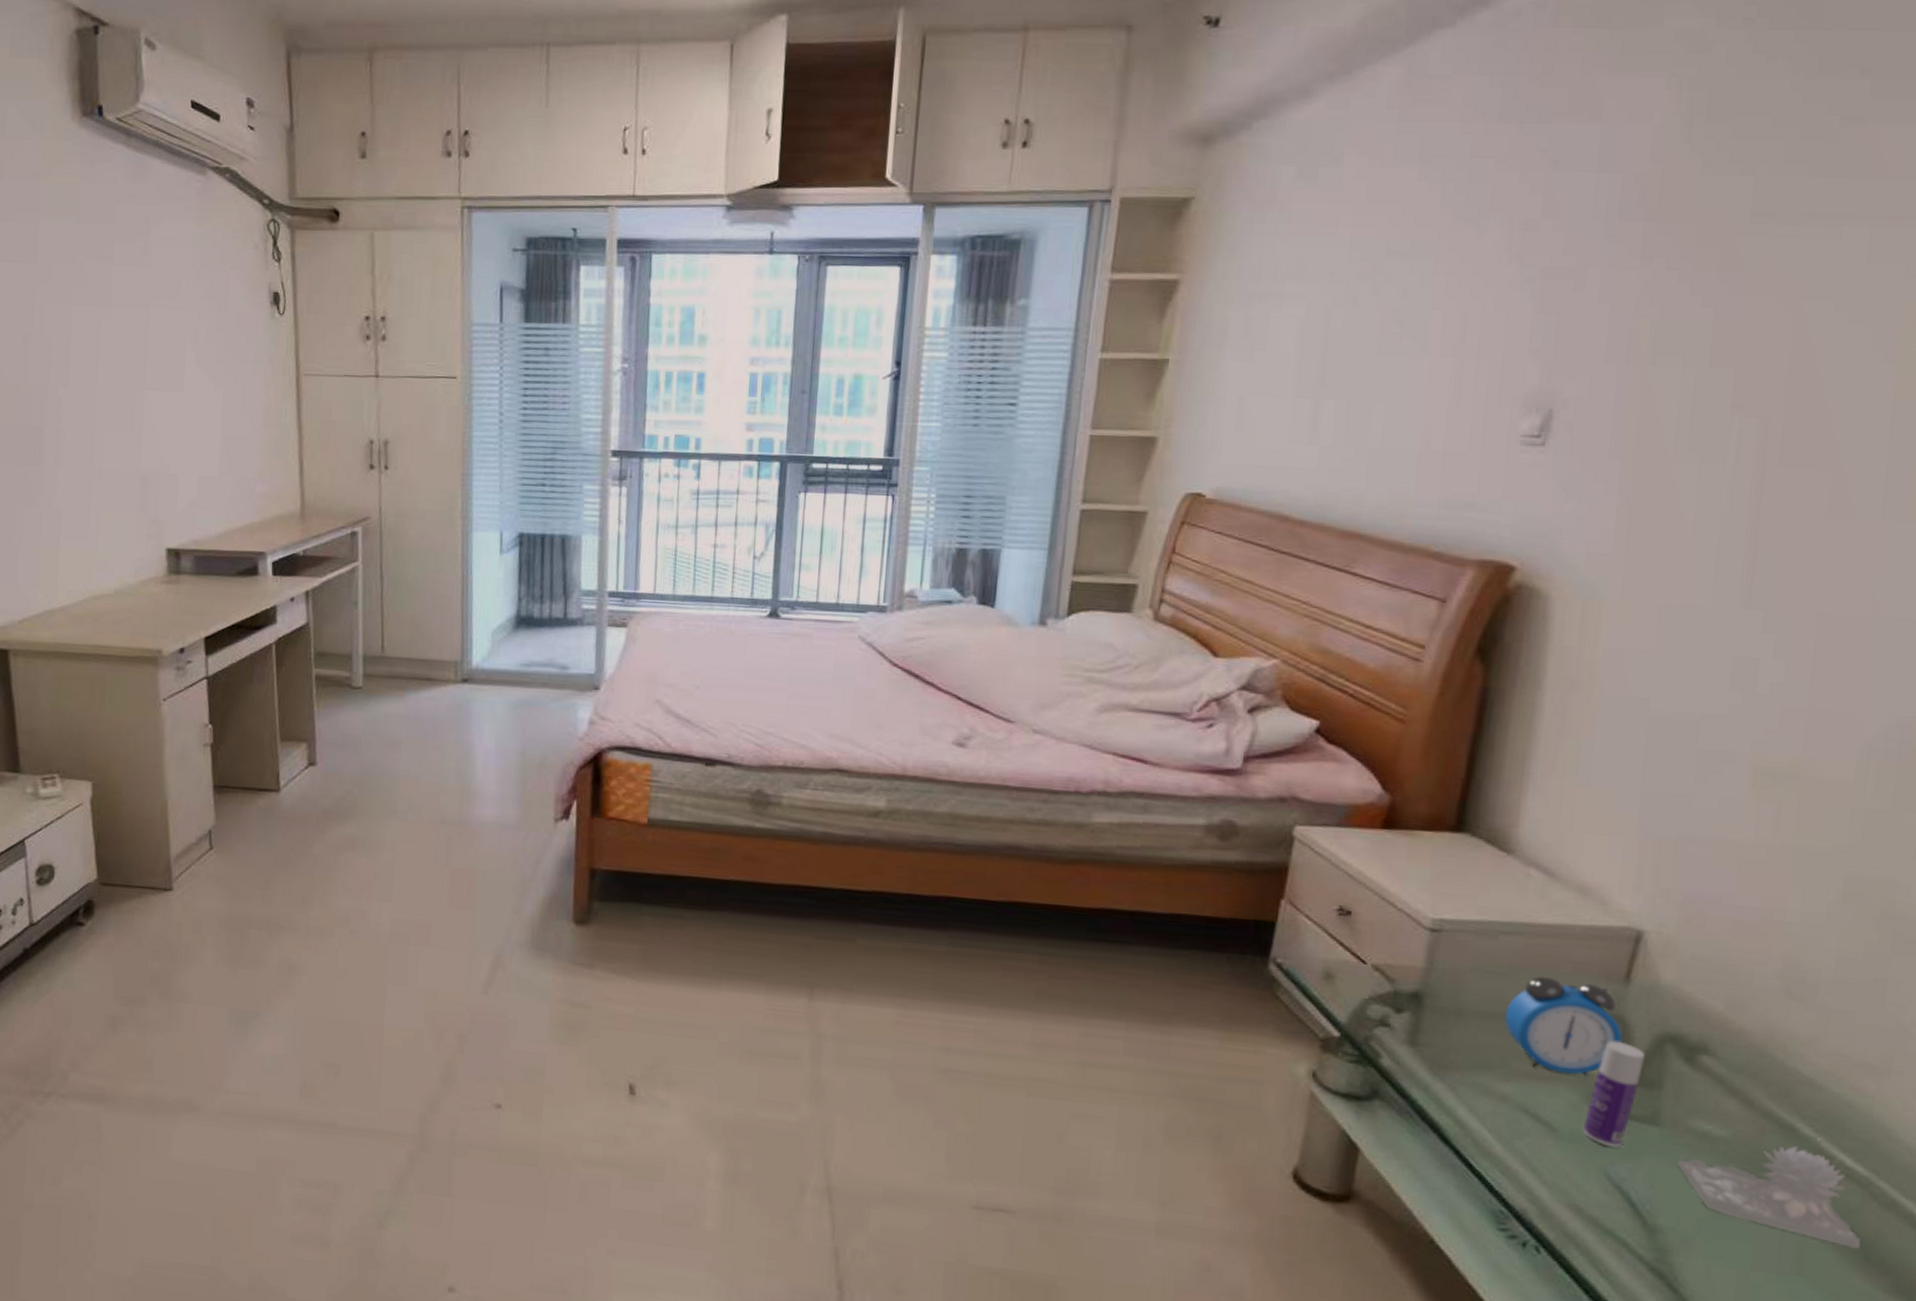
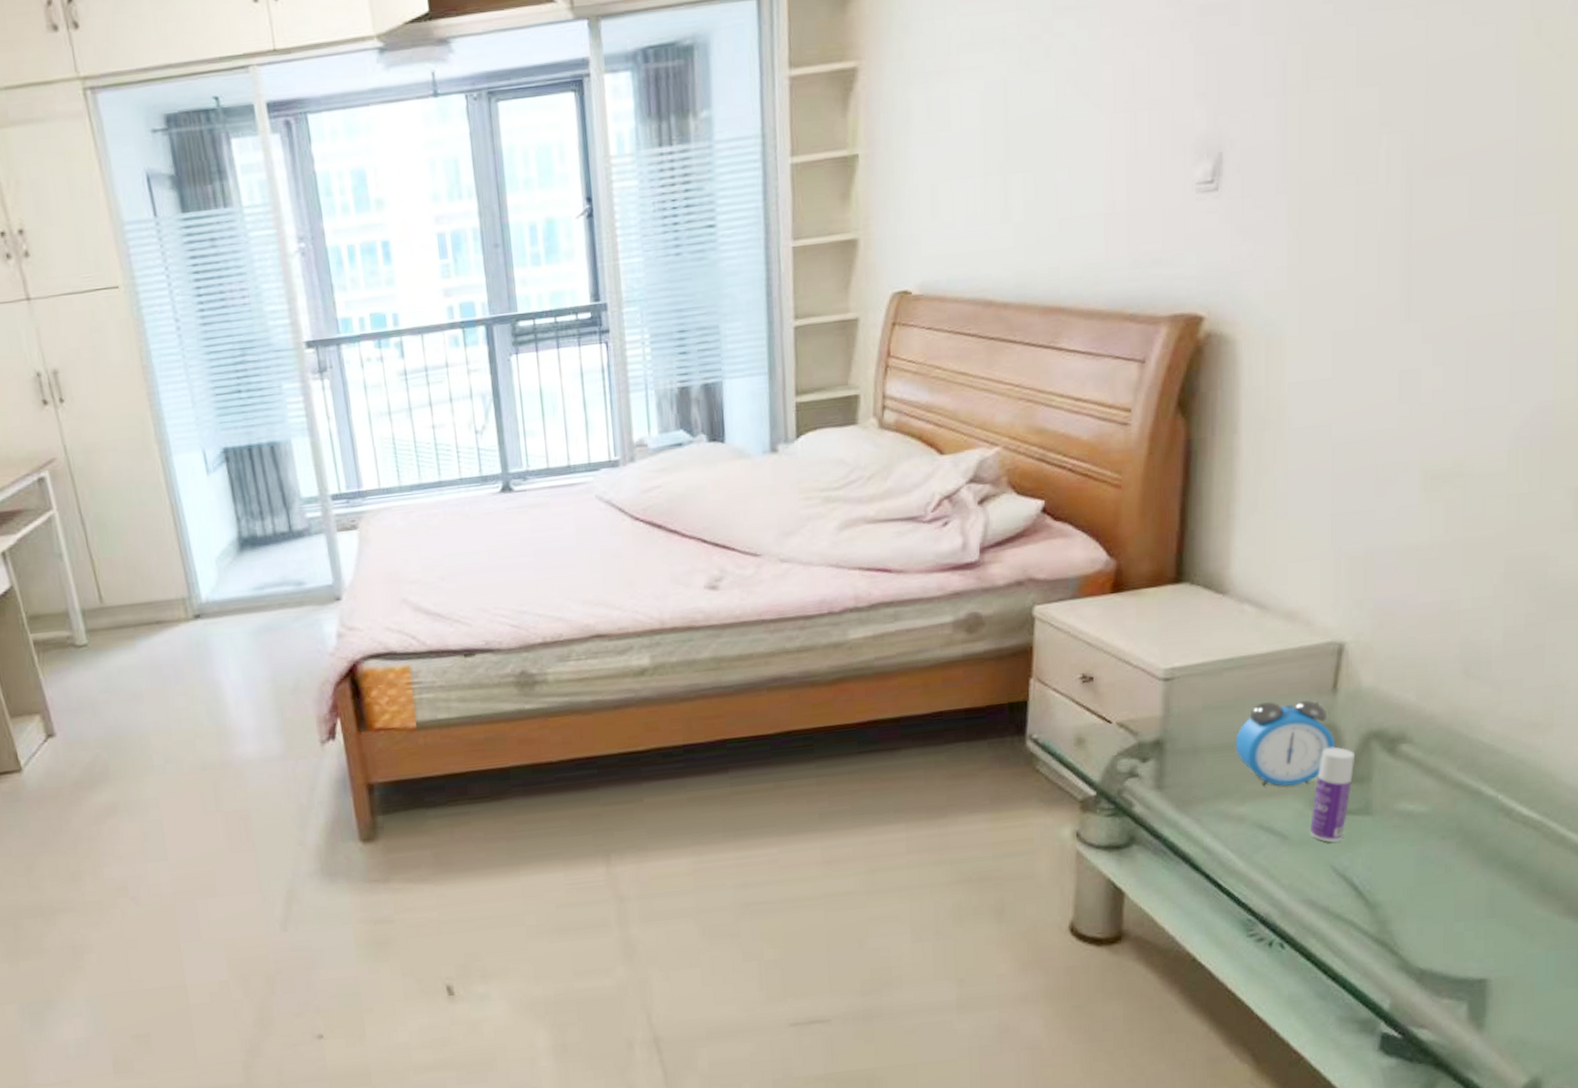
succulent plant: present [1677,1145,1861,1249] -> none [1389,806,1538,885]

